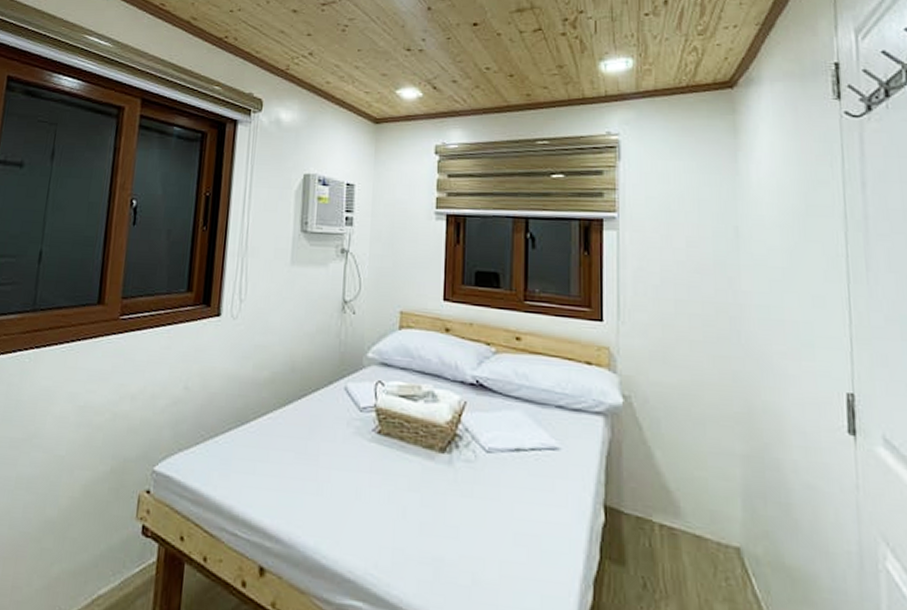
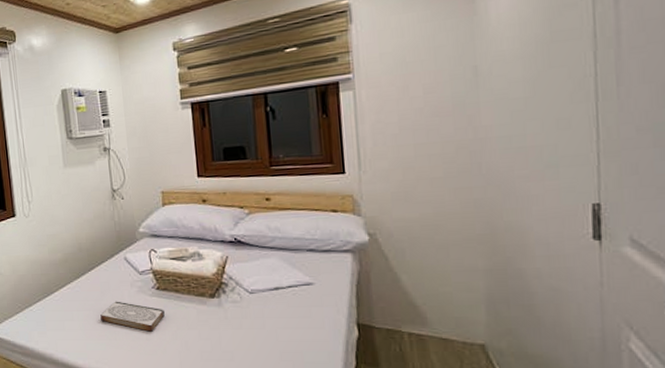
book: none [303,442,383,489] -> present [100,301,165,332]

